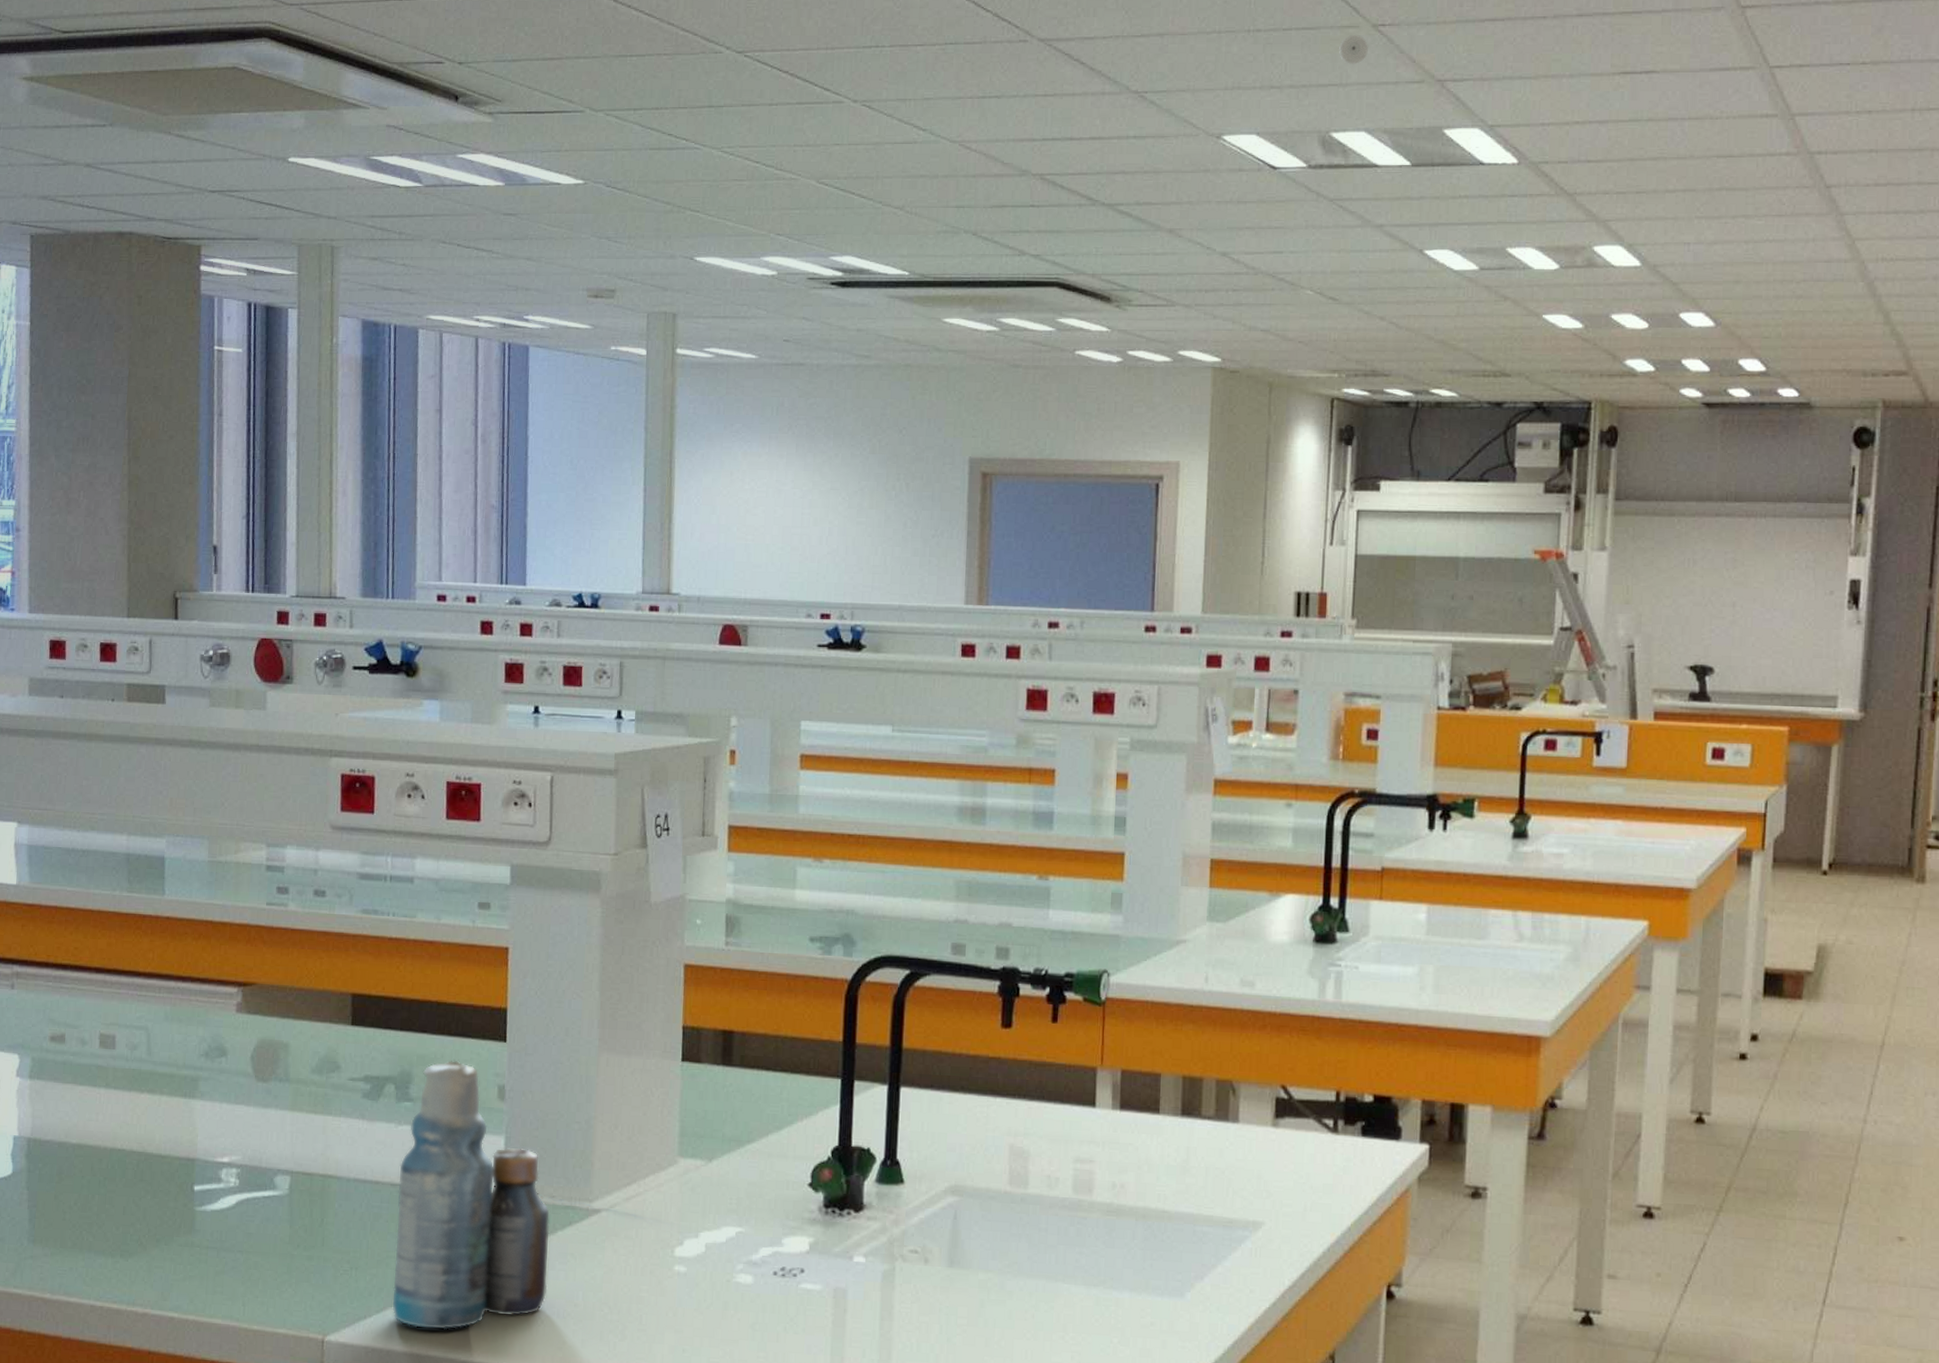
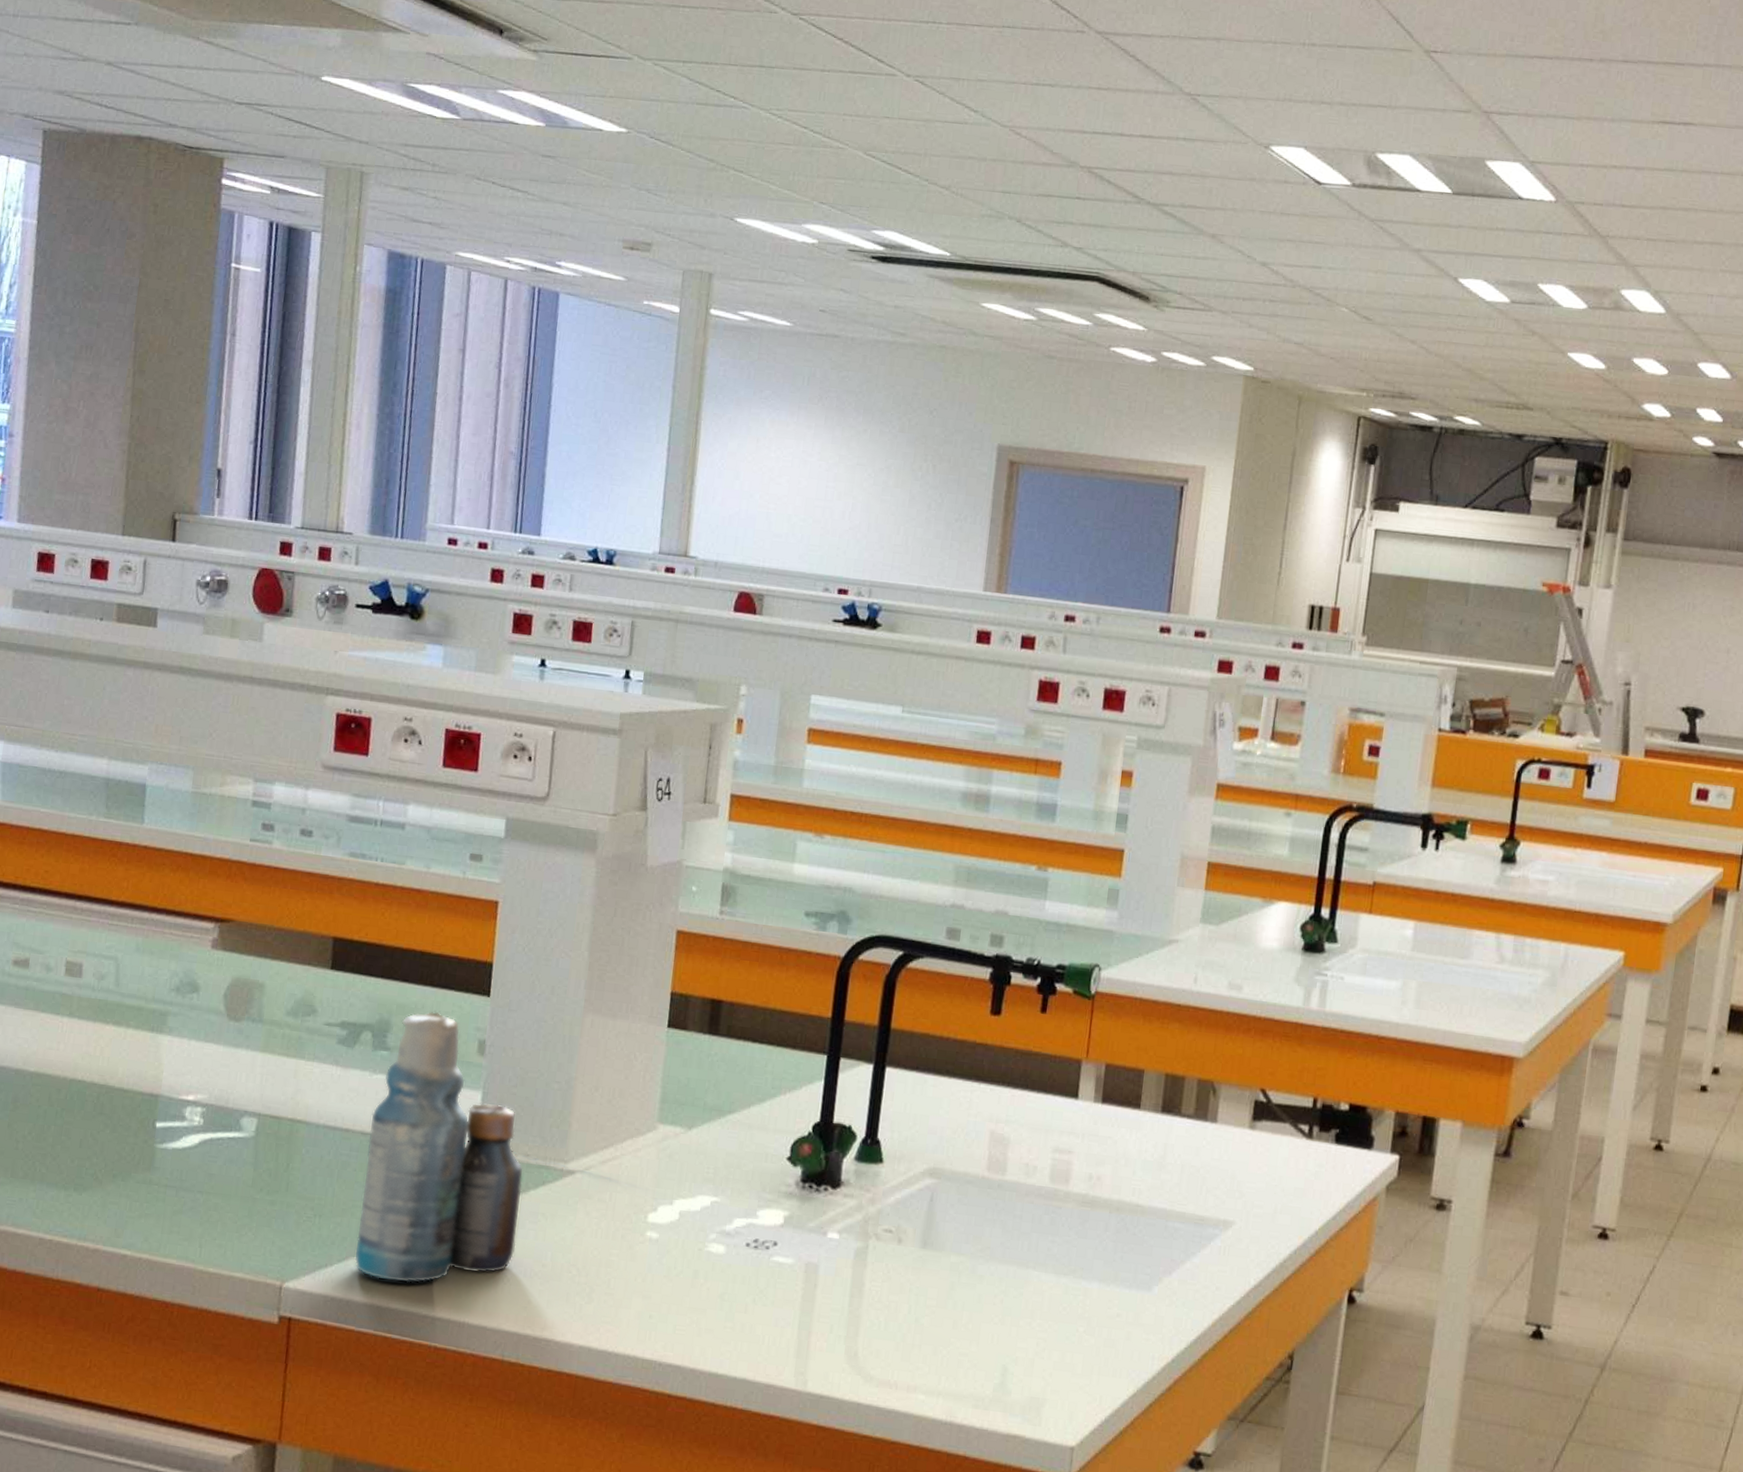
smoke detector: present [1339,34,1368,64] -> none [1390,58,1419,88]

